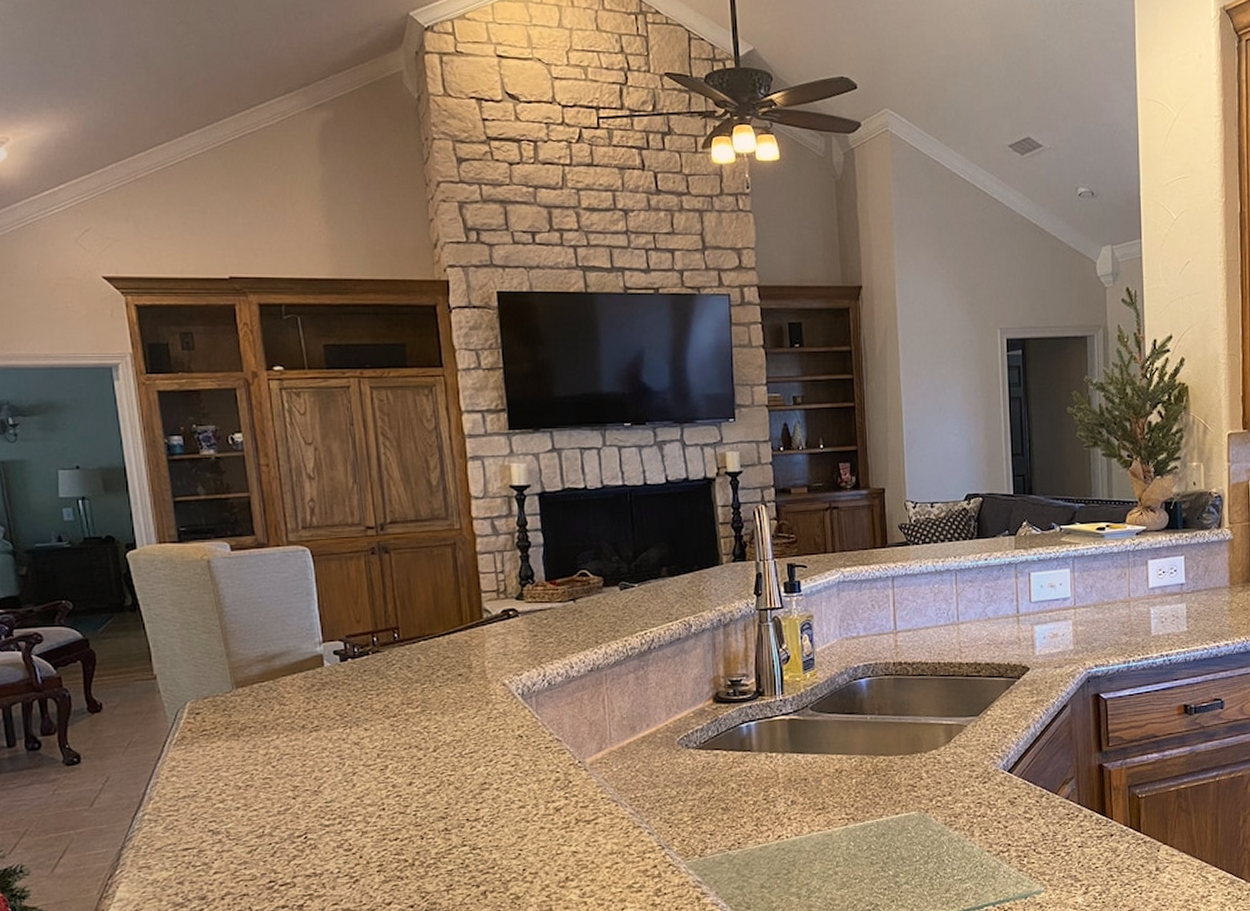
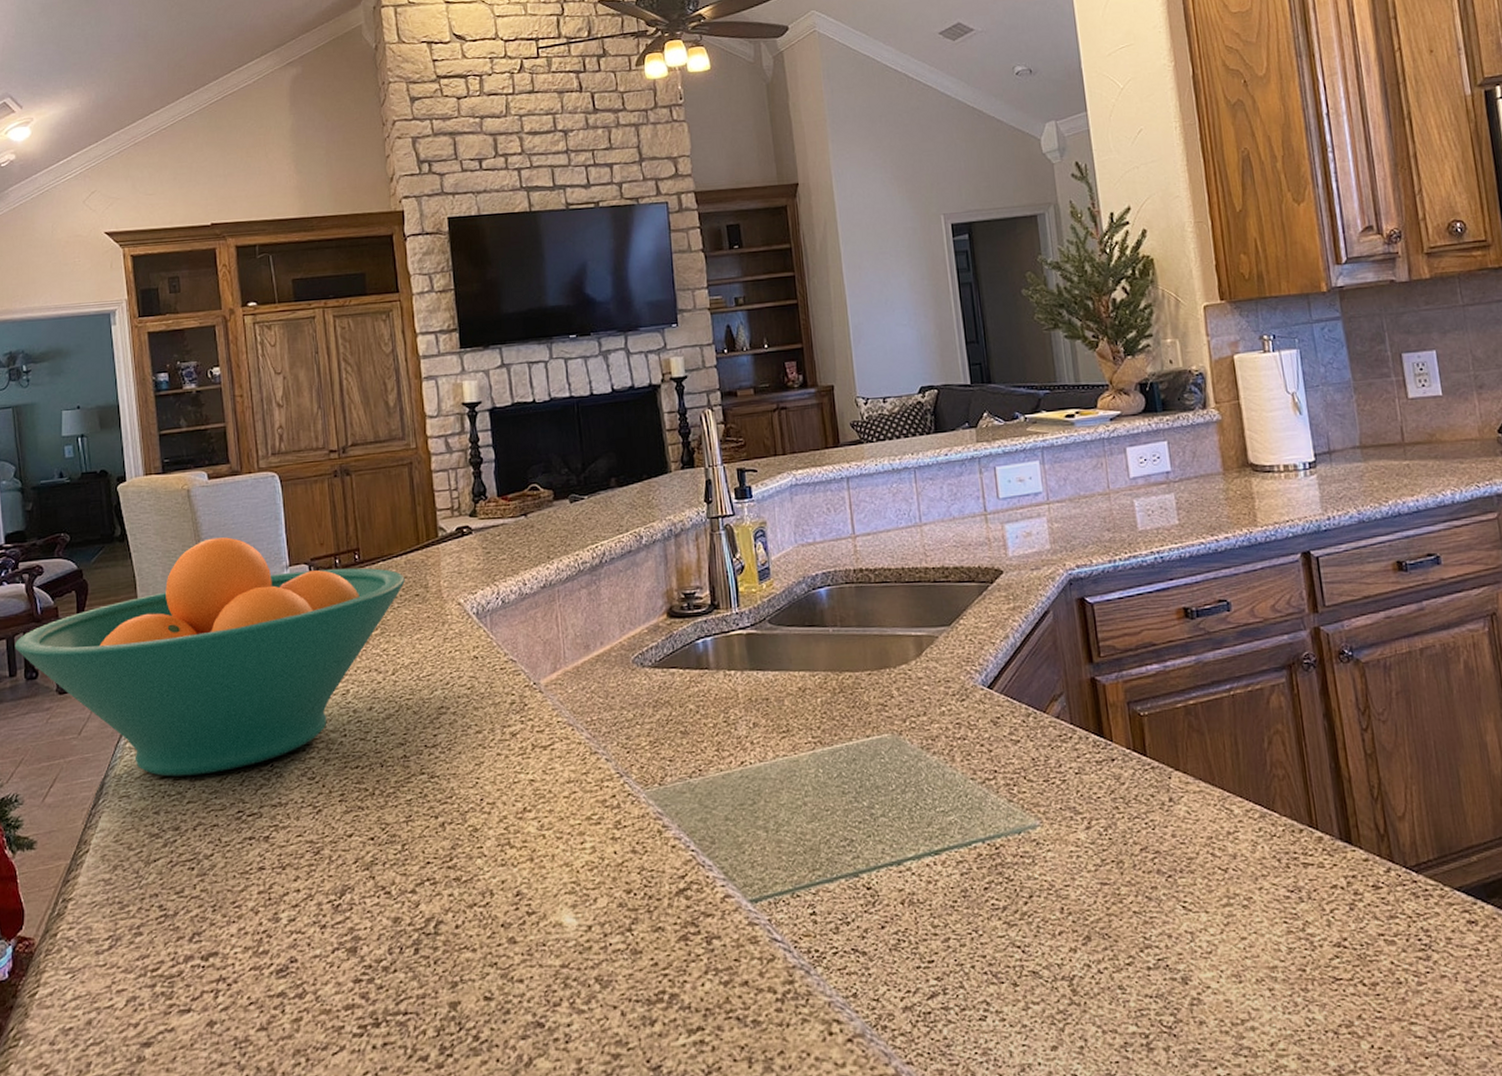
fruit bowl: none [12,611,447,848] -> present [14,537,405,777]

